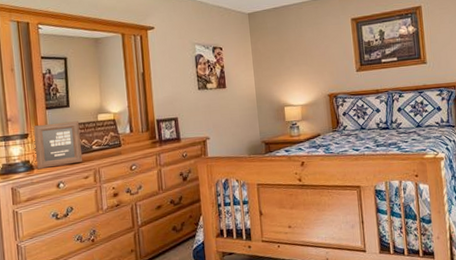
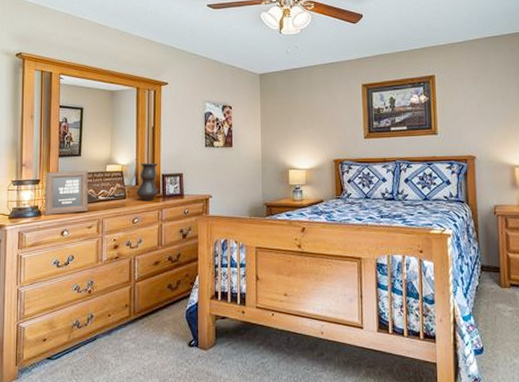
vase: none [132,108,154,149] -> present [137,162,158,202]

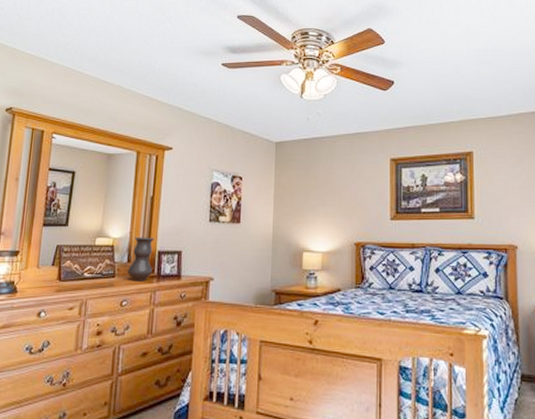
picture frame: present [45,170,89,216] -> none [21,242,75,293]

